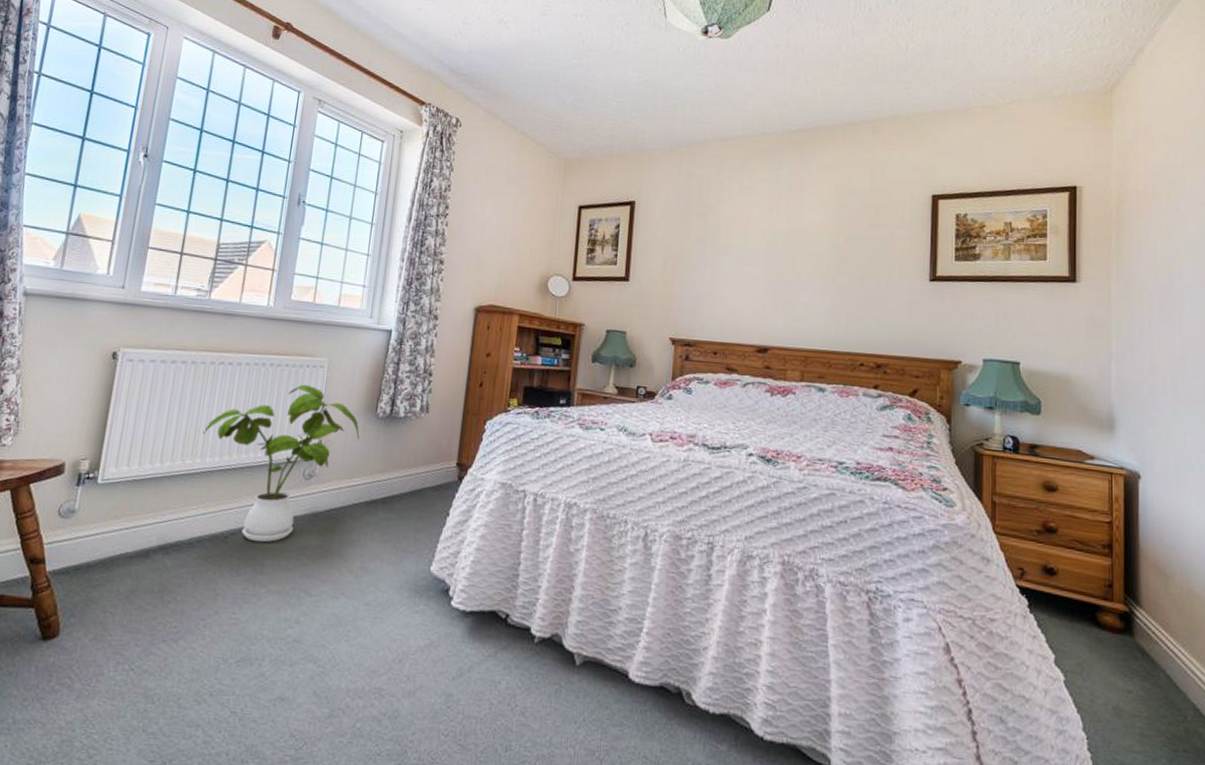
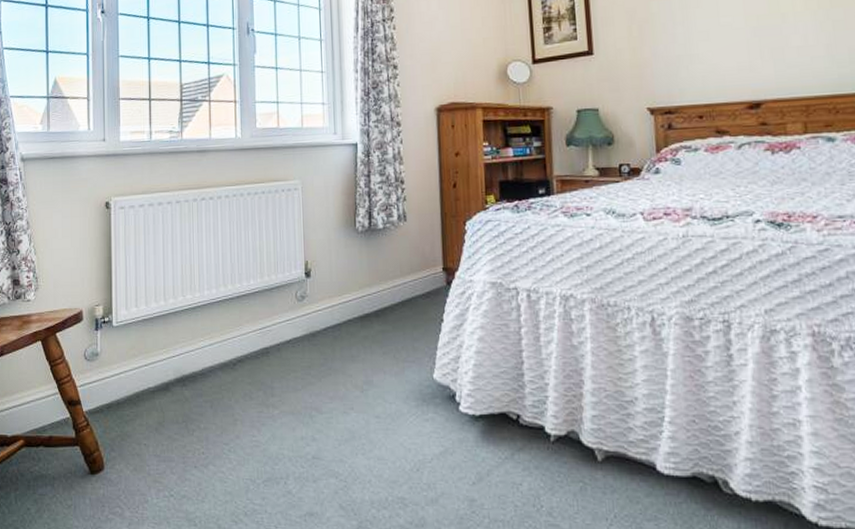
house plant: present [202,384,360,543] -> none [197,208,343,366]

